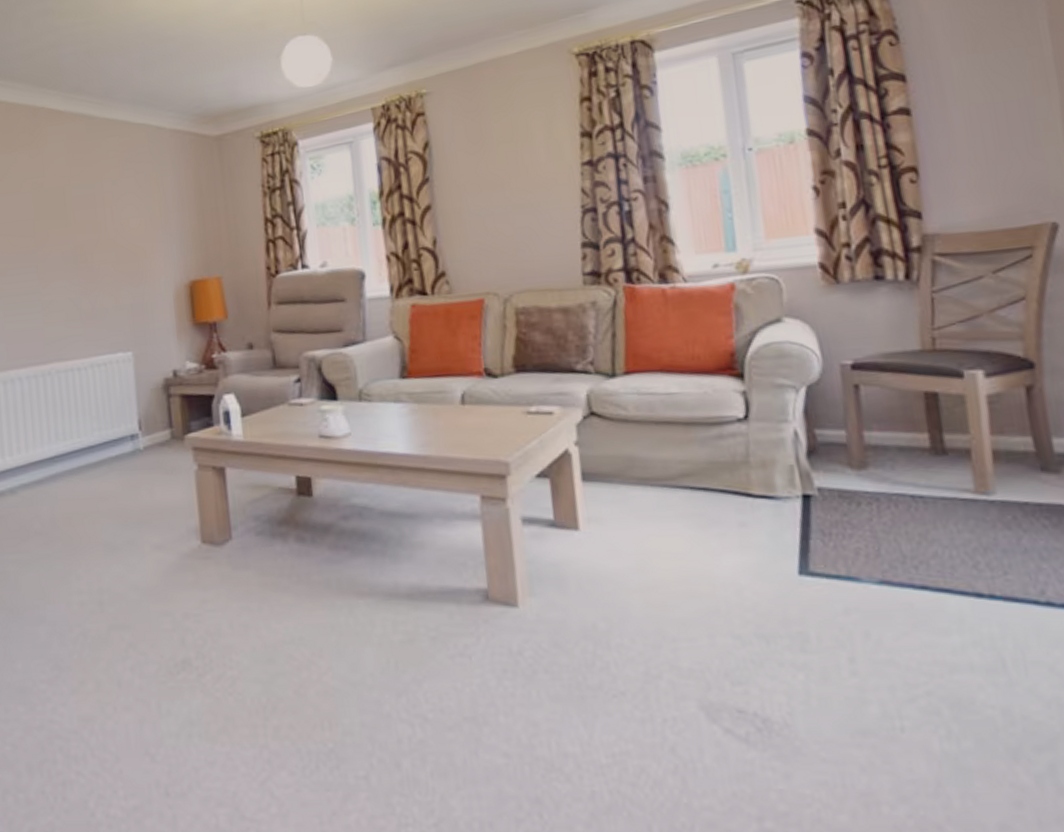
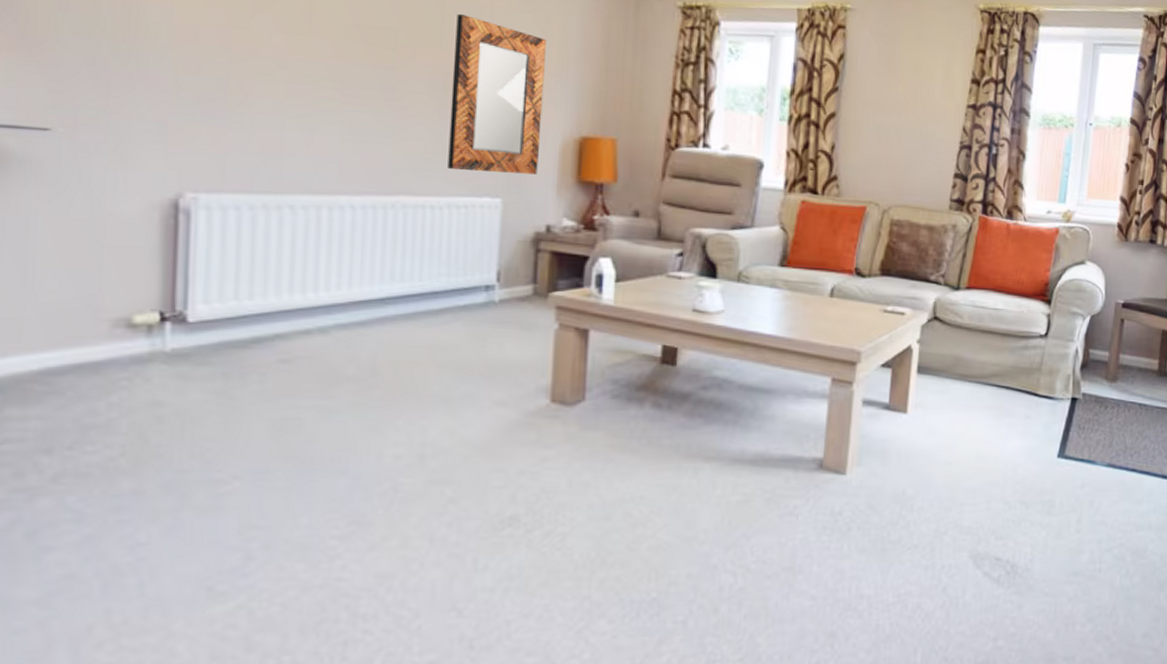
home mirror: none [75,192,158,332] -> present [448,14,546,174]

